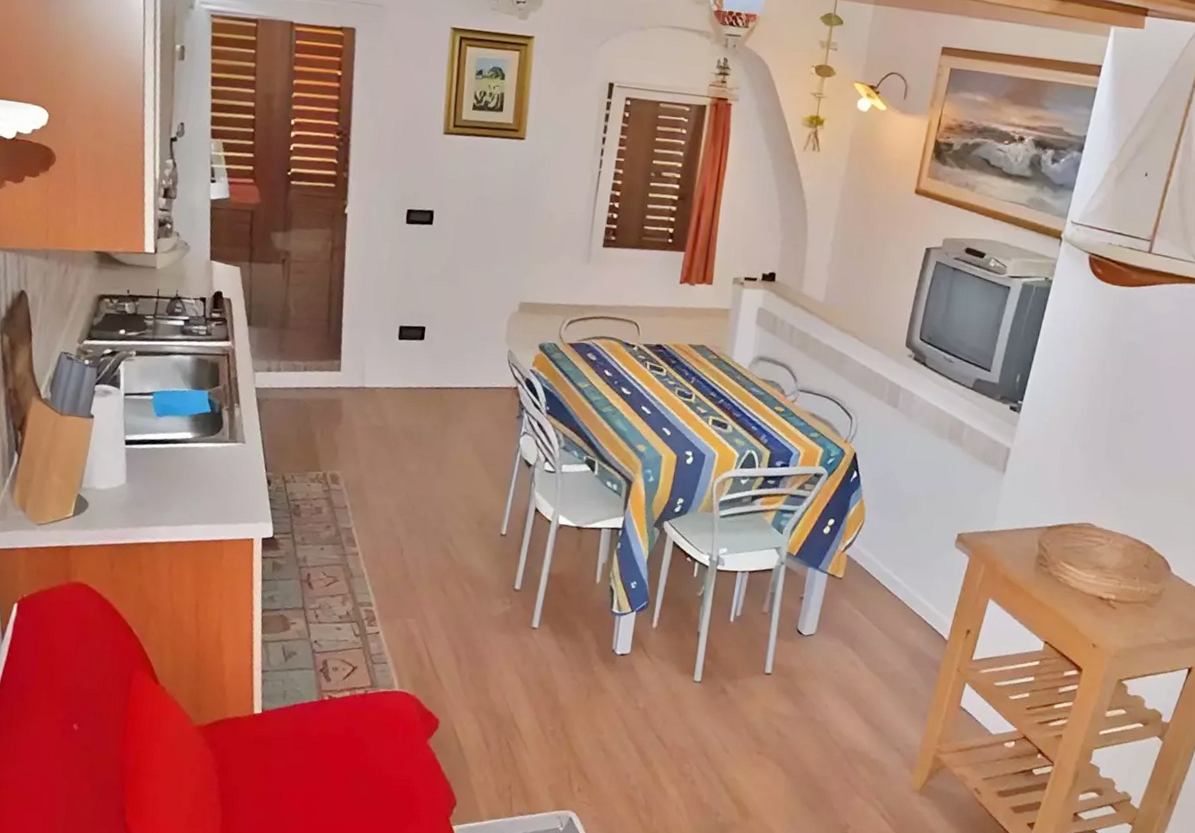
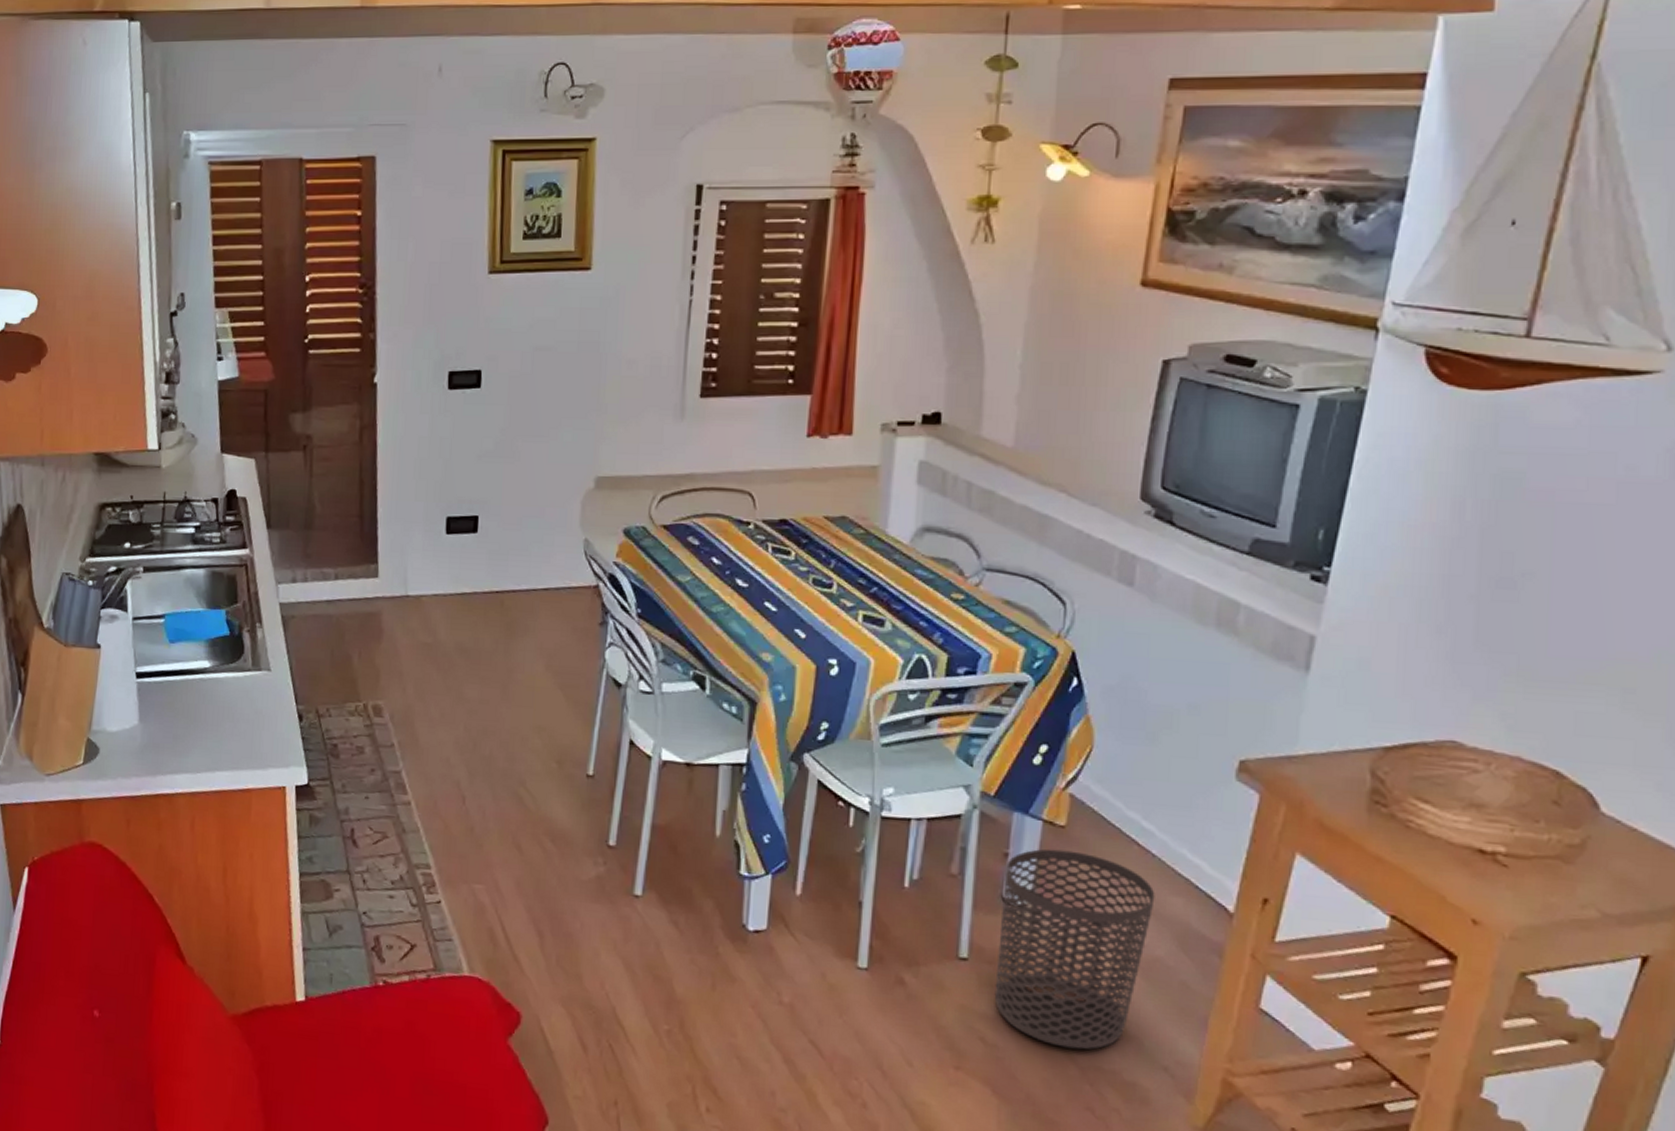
waste bin: none [787,594,899,738] -> present [994,849,1155,1050]

